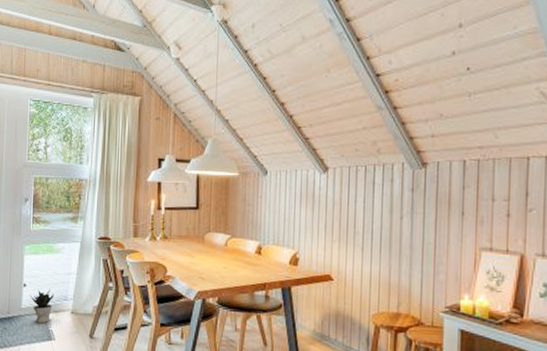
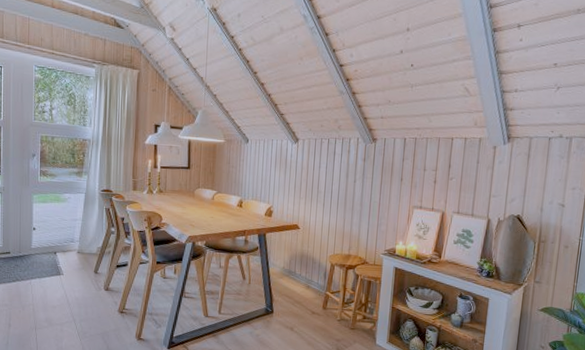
potted plant: present [29,289,55,323] -> none [39,232,62,261]

